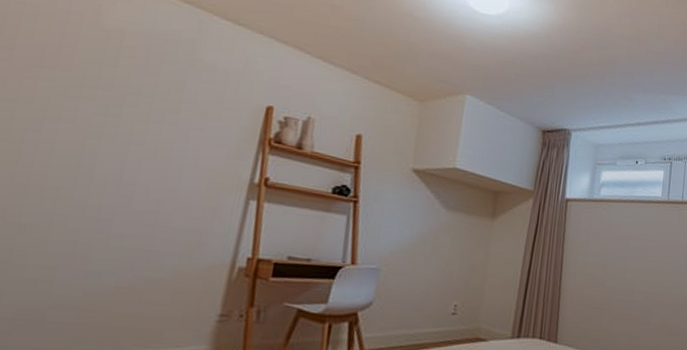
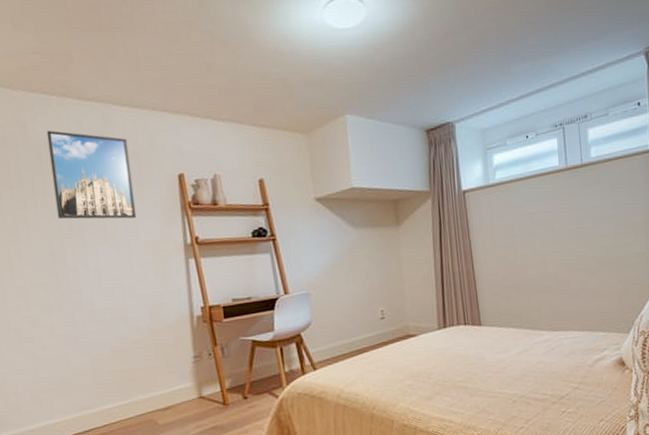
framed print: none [103,19,219,140] -> present [46,130,137,219]

